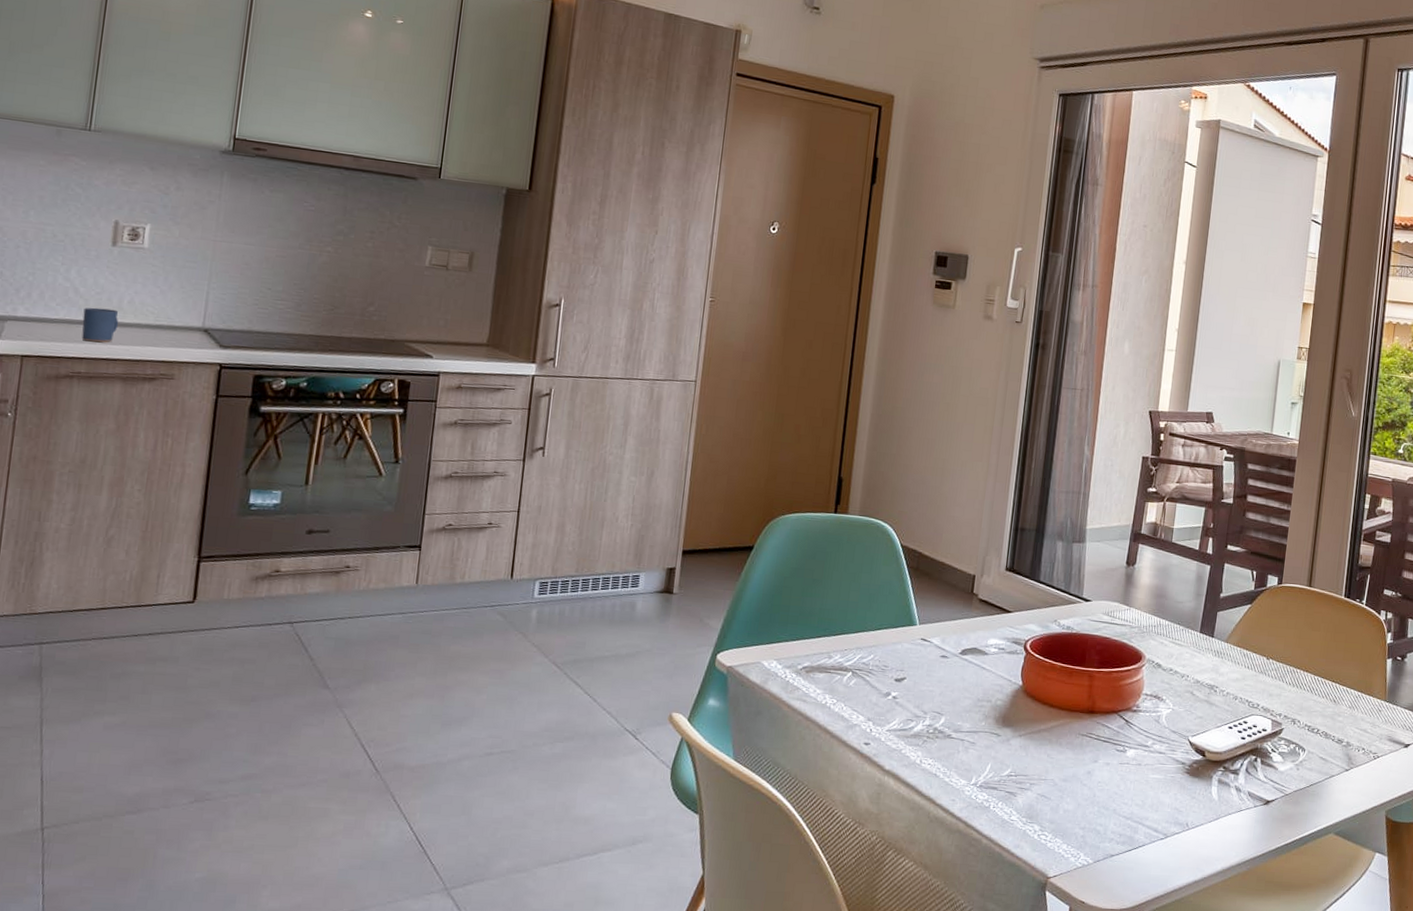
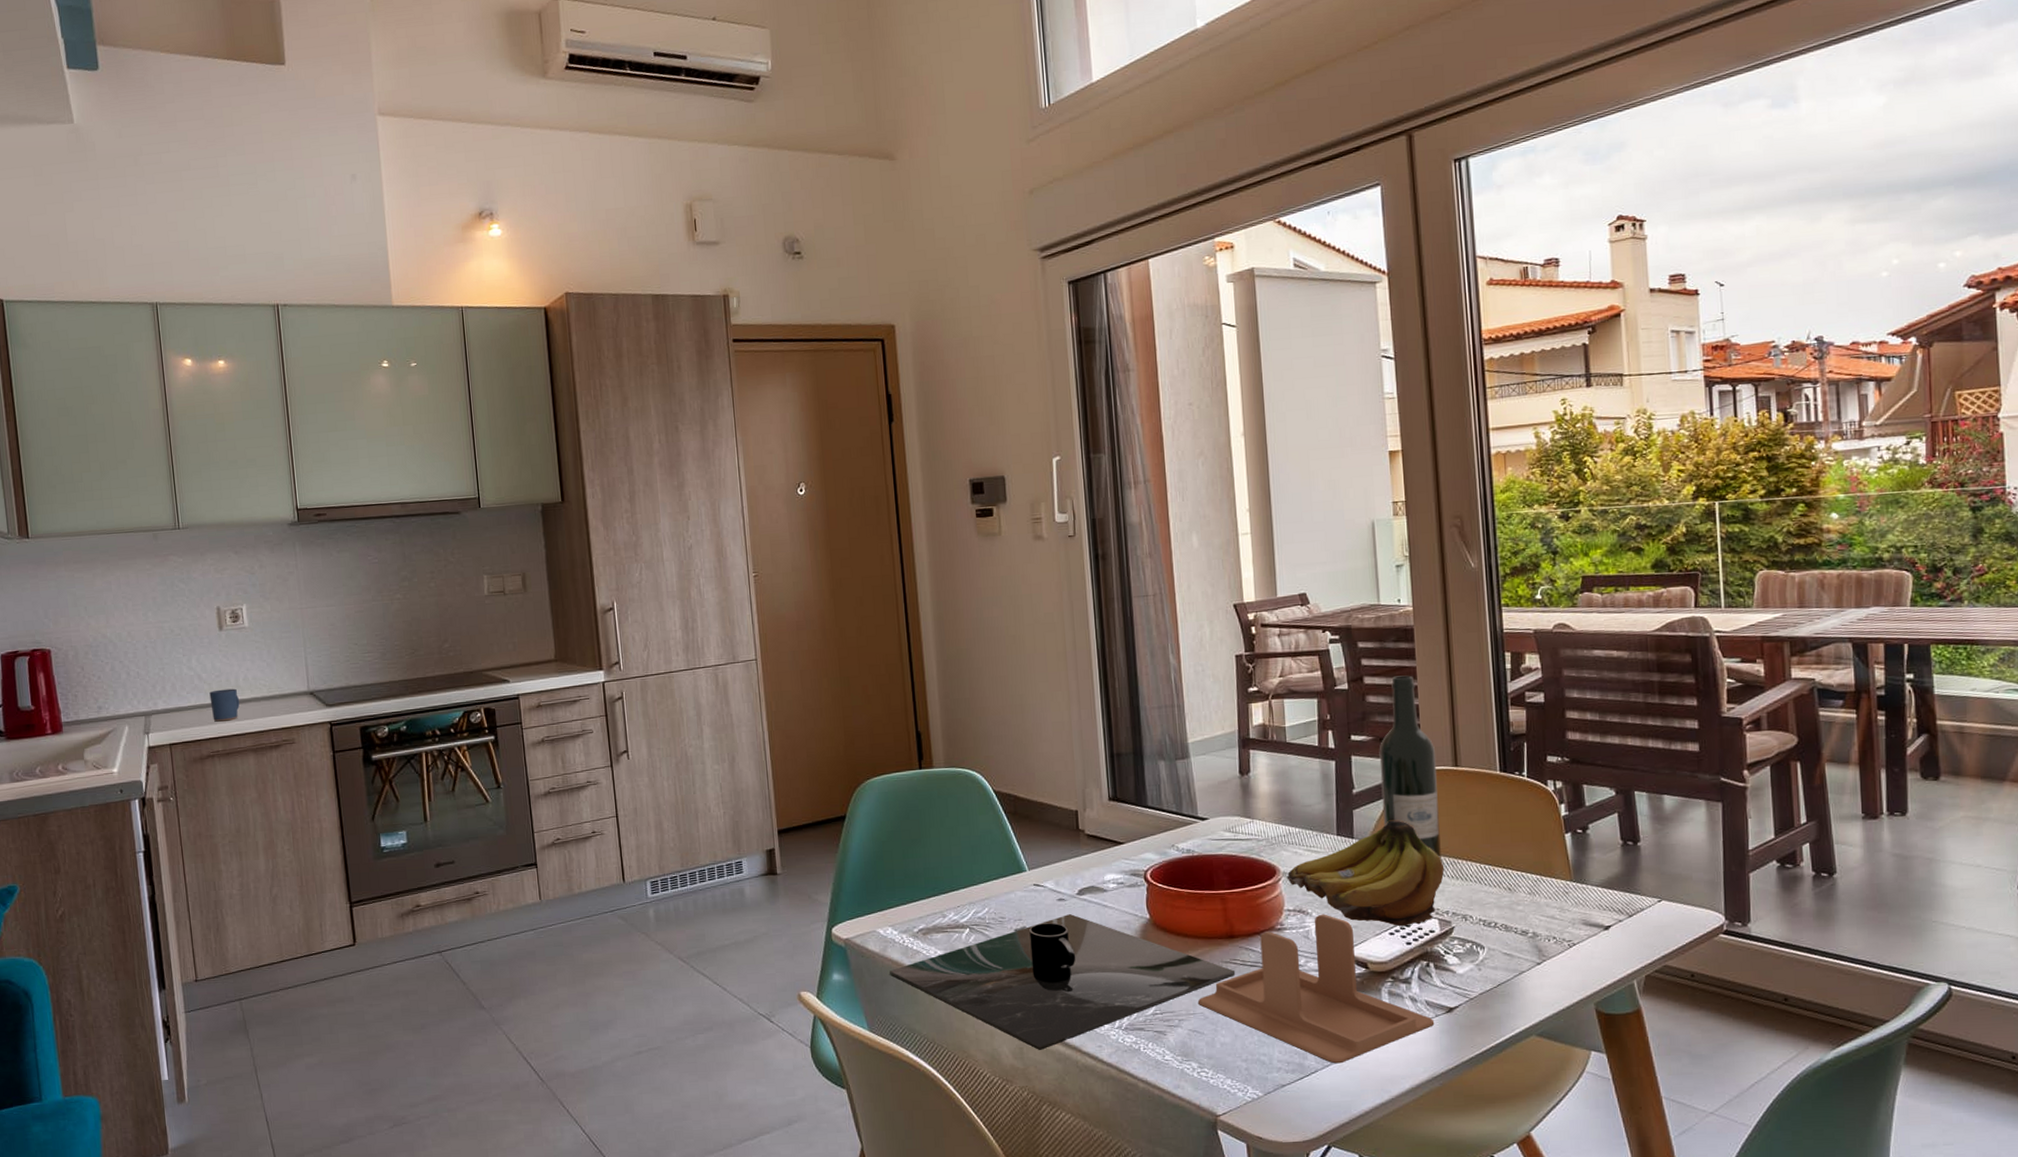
place setting: none [766,671,1090,797] -> present [890,914,1236,1050]
napkin holder: none [1051,702,1253,840] -> present [1198,914,1435,1063]
fruit: none [1150,626,1285,723] -> present [1286,820,1445,926]
wine bottle: none [1241,499,1295,667] -> present [1379,675,1441,860]

